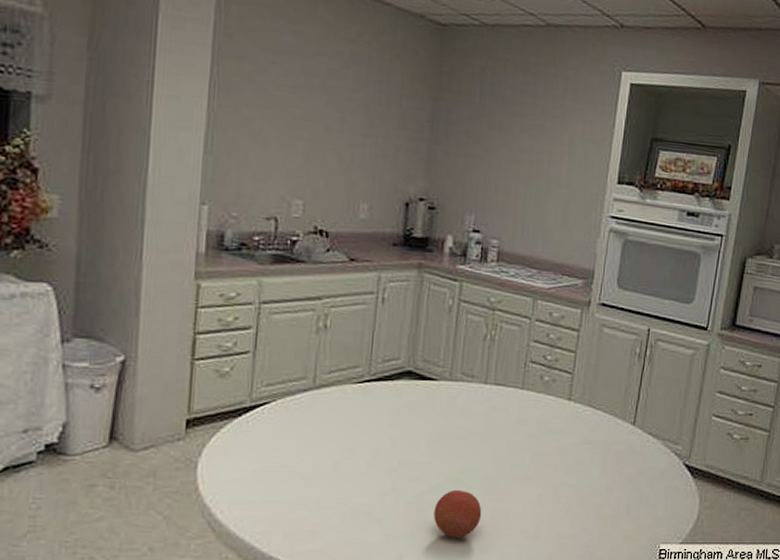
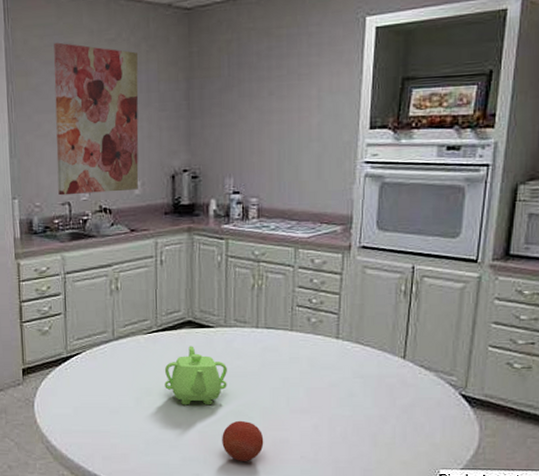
wall art: none [263,28,380,213] -> present [54,42,139,196]
teapot: none [372,400,448,471] -> present [164,346,227,406]

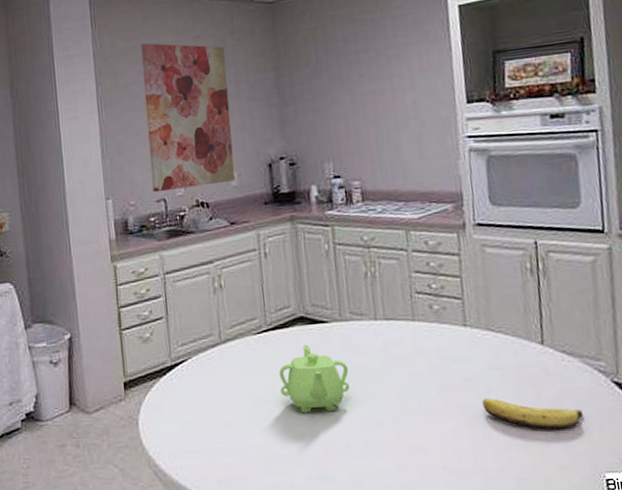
fruit: present [222,420,264,461] -> none [350,427,399,477]
banana: none [343,402,429,431] -> present [482,398,582,430]

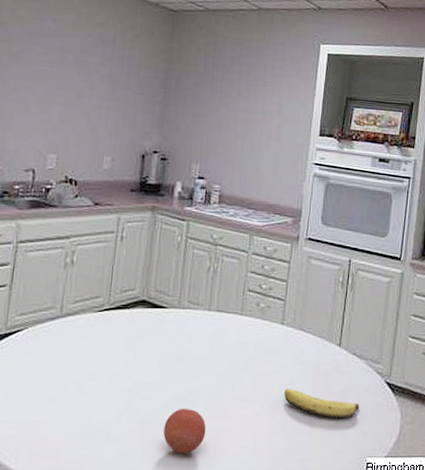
wall art: present [141,43,235,193] -> none [23,16,122,165]
teapot: present [278,344,350,414] -> none [110,326,176,391]
fruit: none [350,427,399,477] -> present [163,408,207,453]

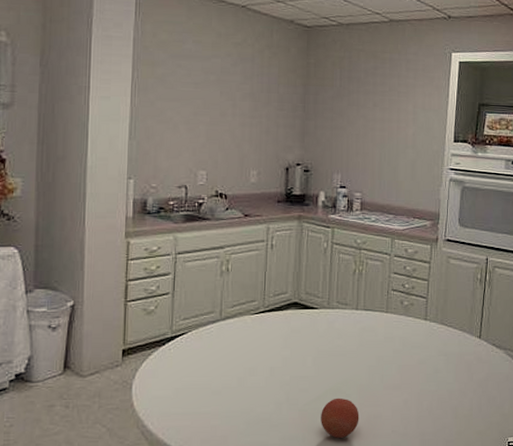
banana: present [284,389,359,419] -> none [430,378,499,404]

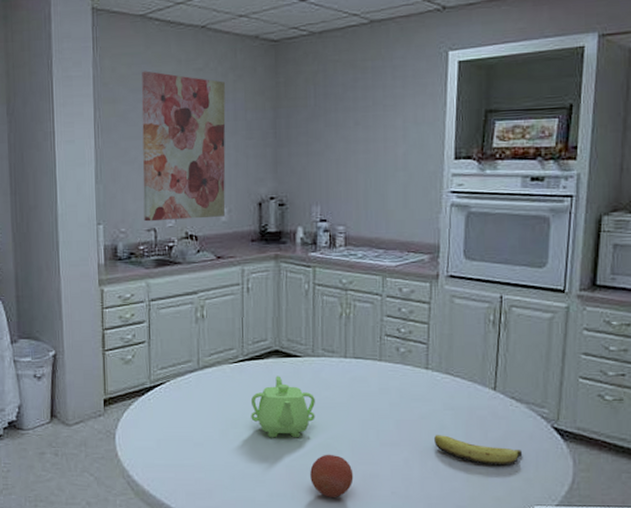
wall art: none [176,39,261,179] -> present [141,71,226,222]
teapot: none [268,326,328,384] -> present [250,376,315,438]
banana: none [430,378,499,404] -> present [434,435,522,466]

